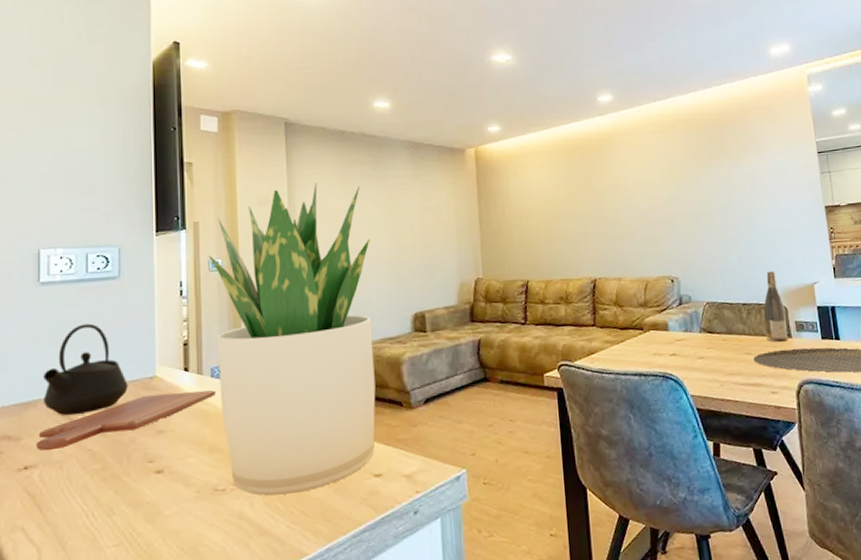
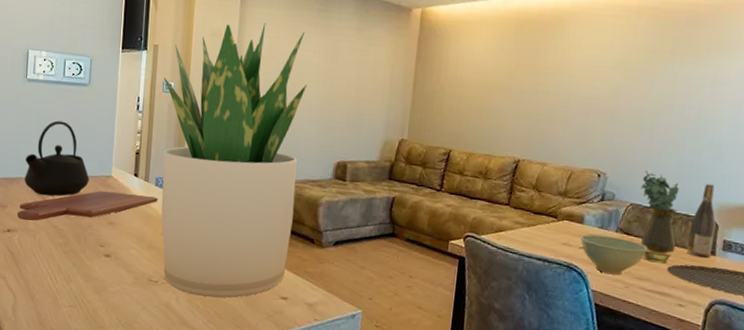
bowl: none [668,337,732,376] -> present [580,234,648,275]
vase: none [712,268,756,356] -> present [640,170,680,264]

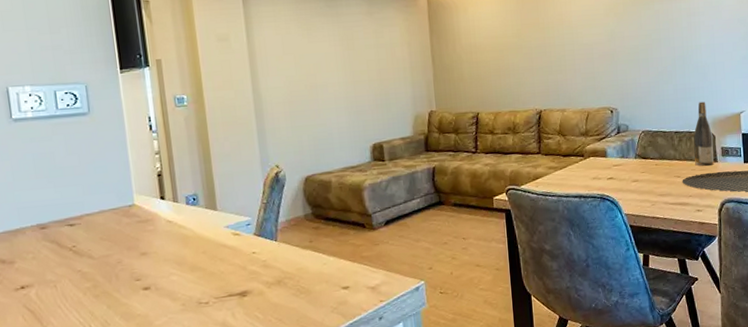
cutting board: present [17,191,158,221] -> none [29,216,192,273]
kettle: present [24,120,89,196] -> none [28,157,110,241]
planter: present [161,23,307,298] -> none [173,20,342,307]
bowl: present [580,234,648,275] -> none [606,162,663,197]
vase: present [640,170,680,264] -> none [648,99,685,179]

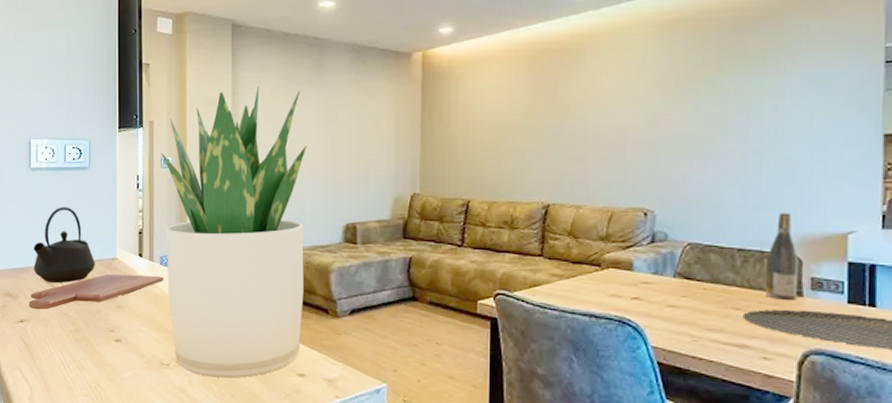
kettle: none [28,157,110,241] -> present [34,207,95,283]
cutting board: none [29,216,192,273] -> present [29,274,164,310]
planter: none [173,20,342,307] -> present [161,86,307,379]

